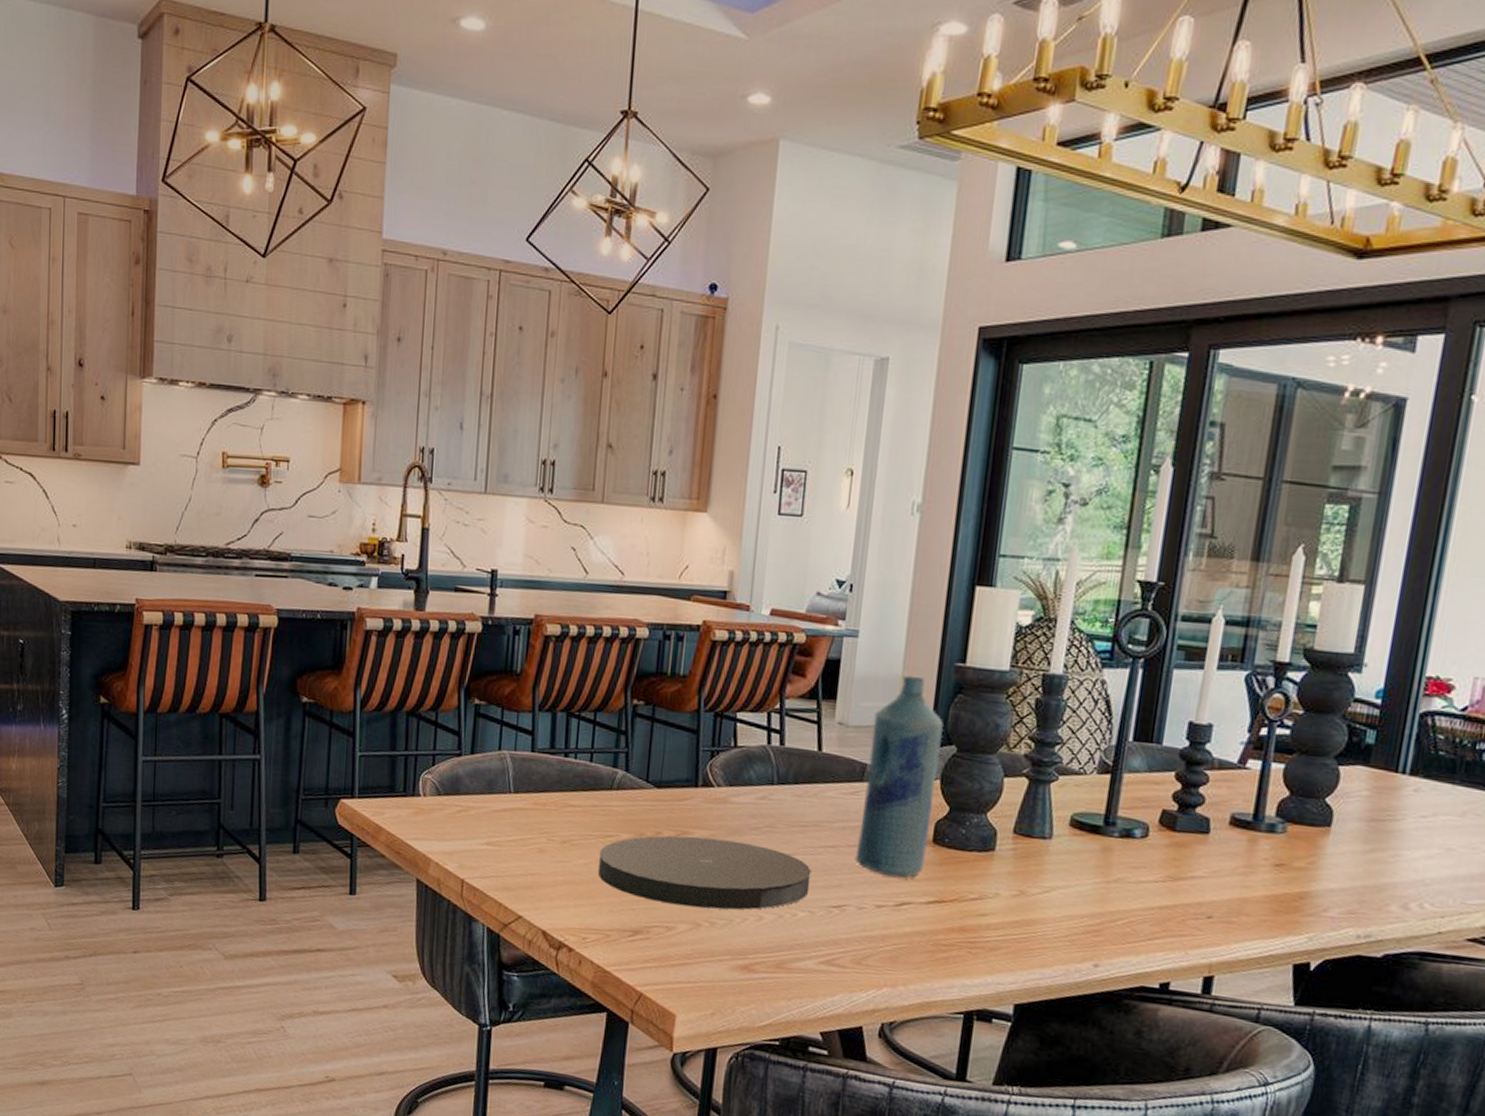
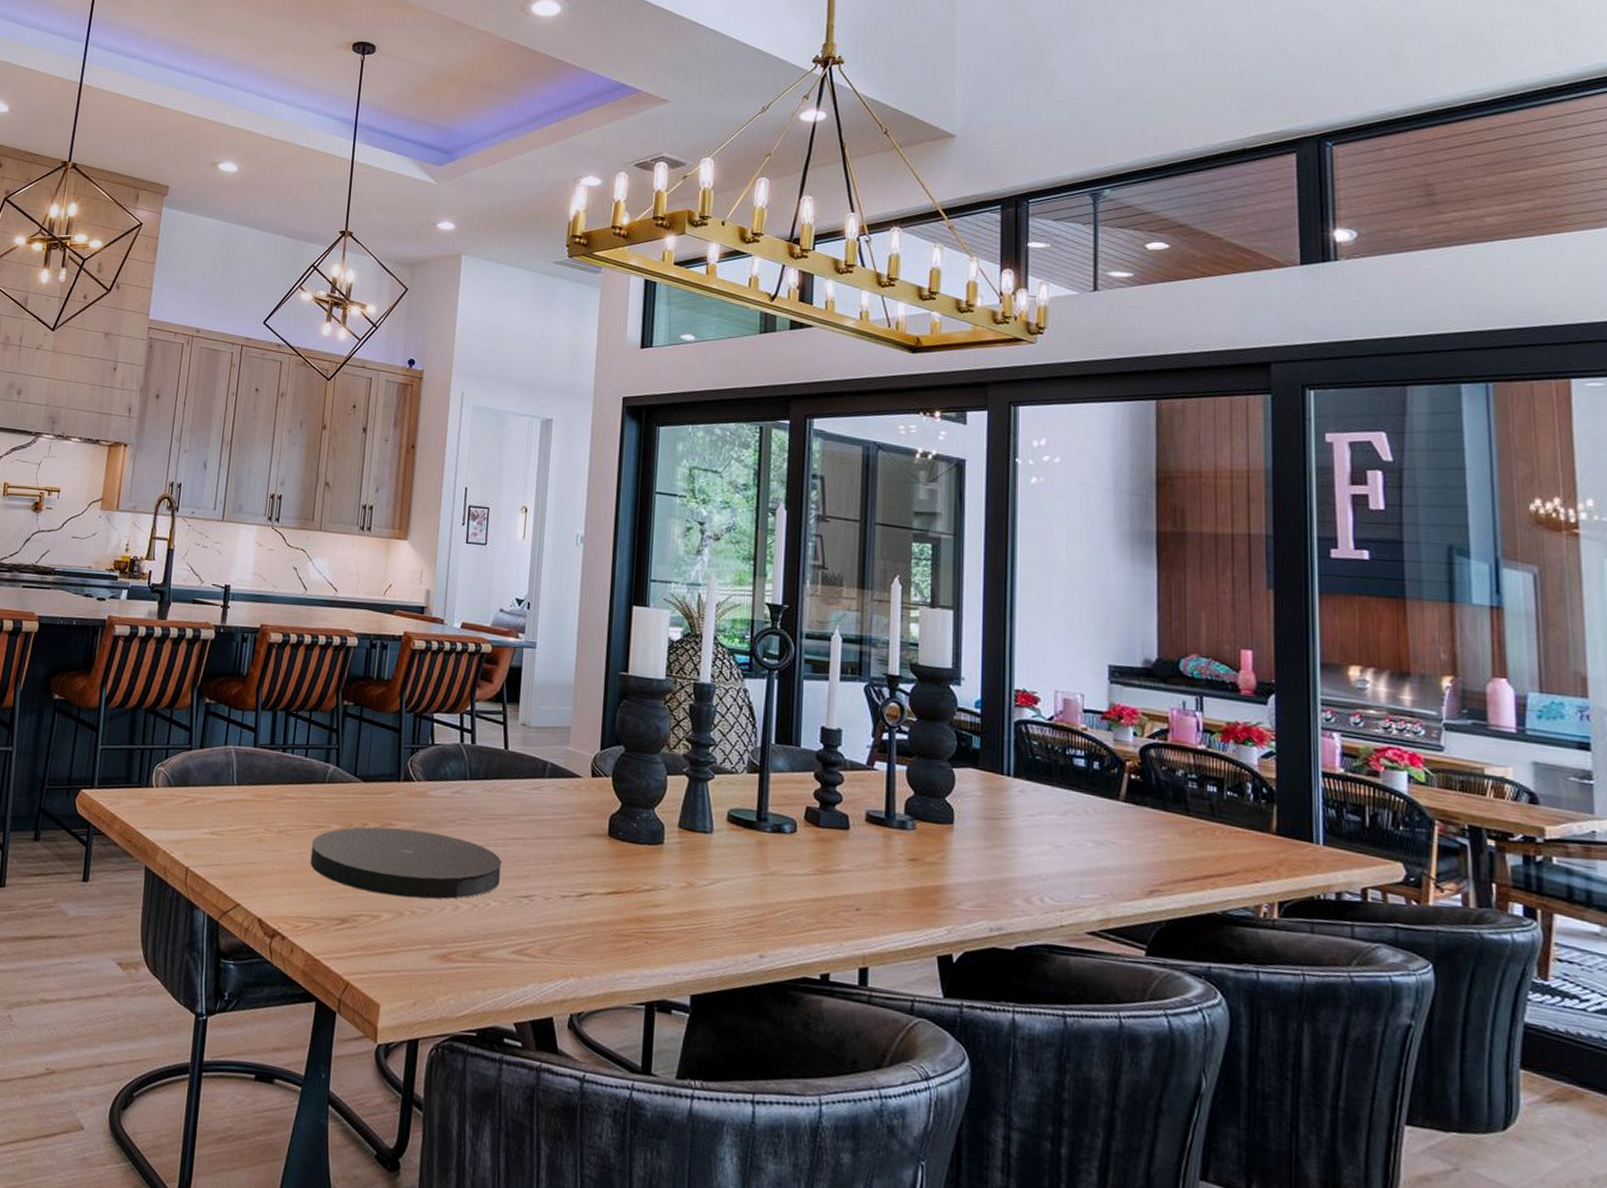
bottle: present [854,675,944,879] -> none [540,682,613,870]

